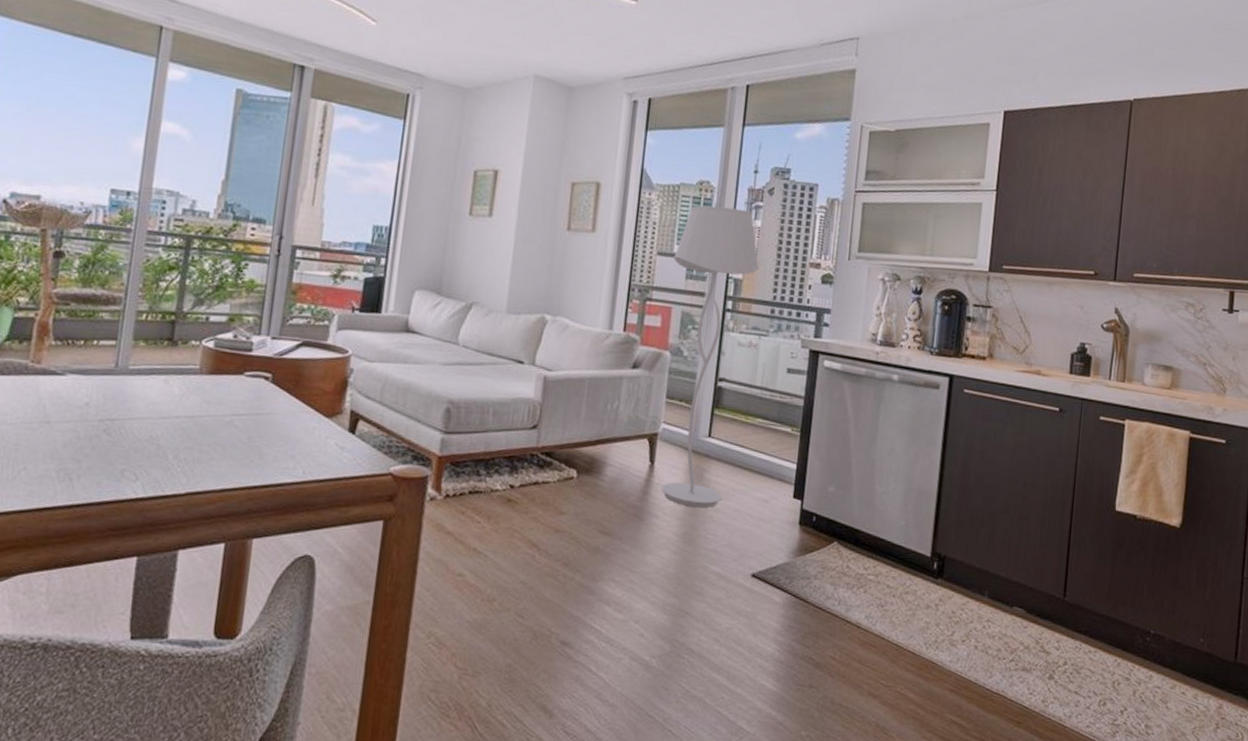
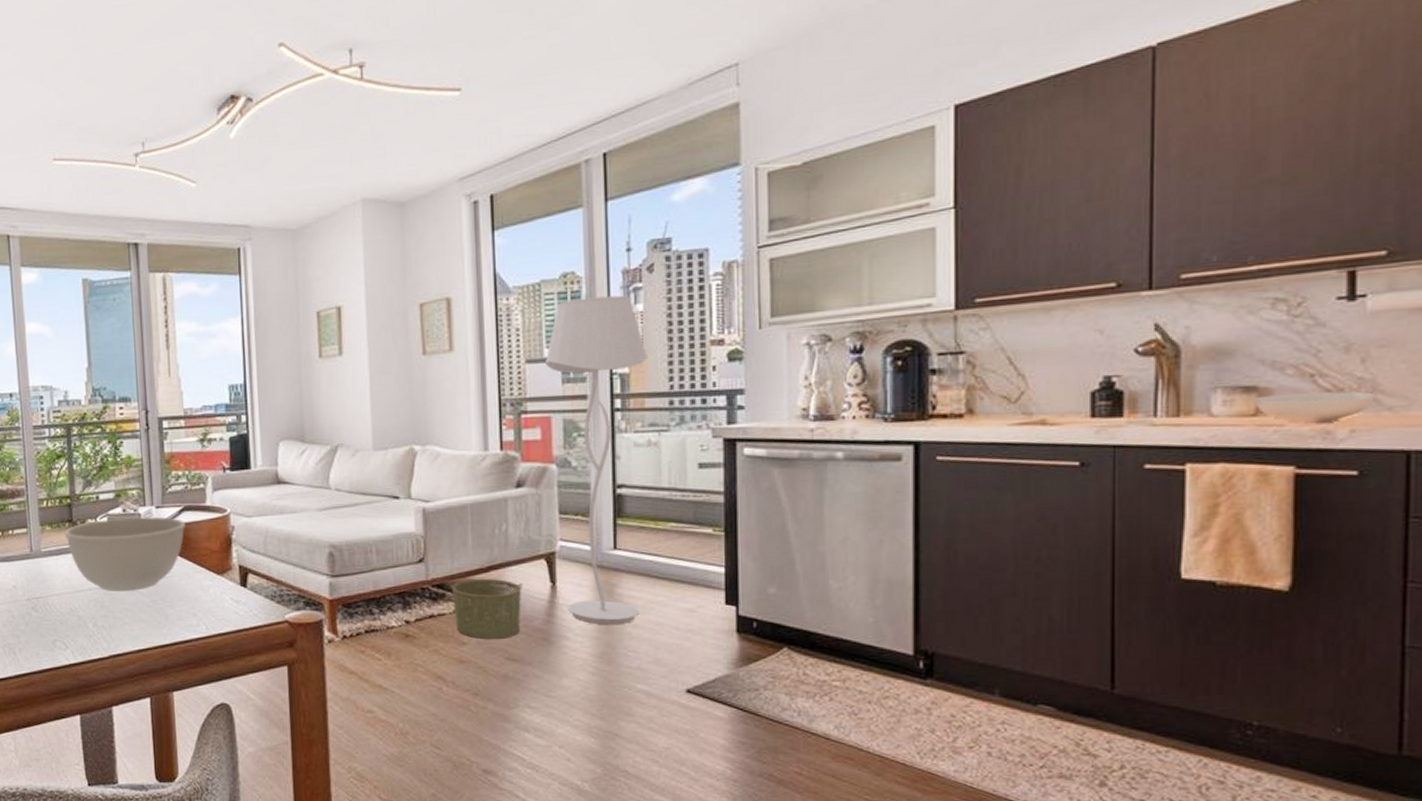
soup bowl: none [160,343,301,425] -> present [64,516,185,592]
basket: none [557,450,625,512] -> present [450,578,524,640]
bowl: none [1169,374,1239,401] -> present [1253,391,1375,424]

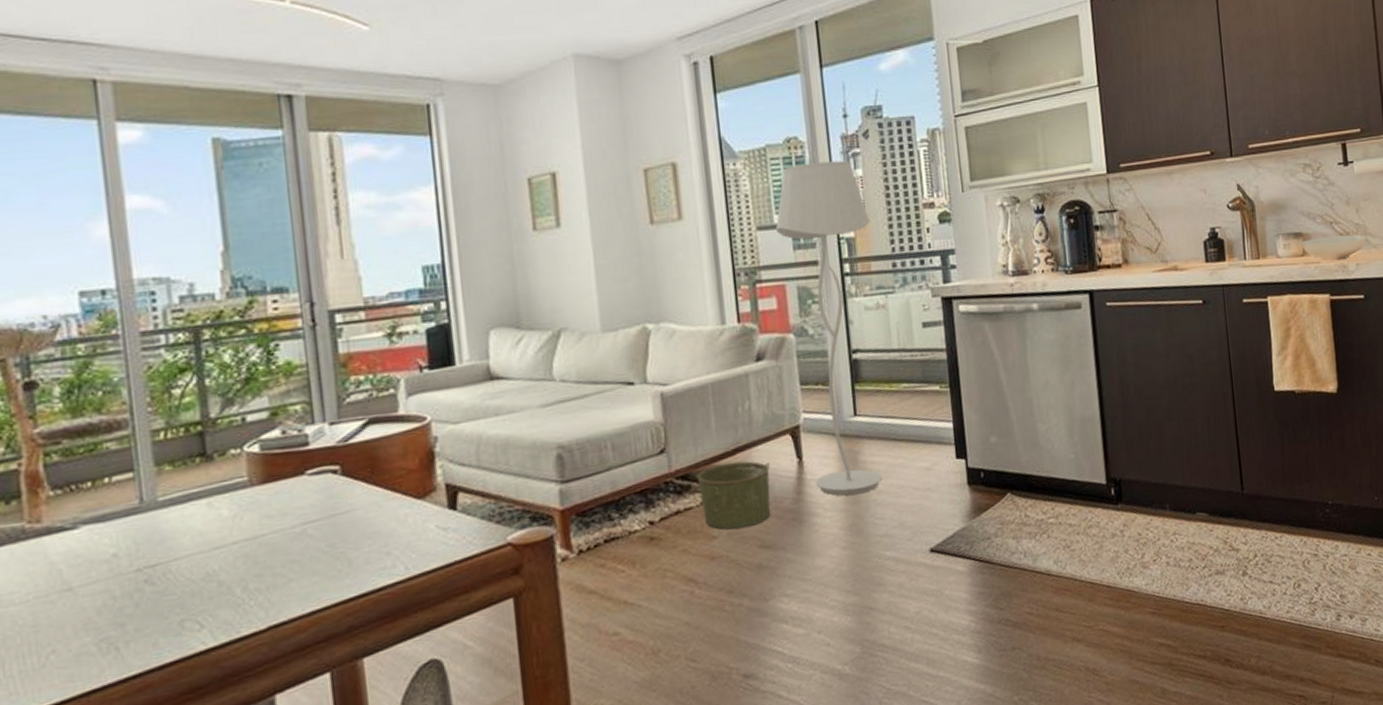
soup bowl: present [64,516,185,592] -> none [193,434,372,542]

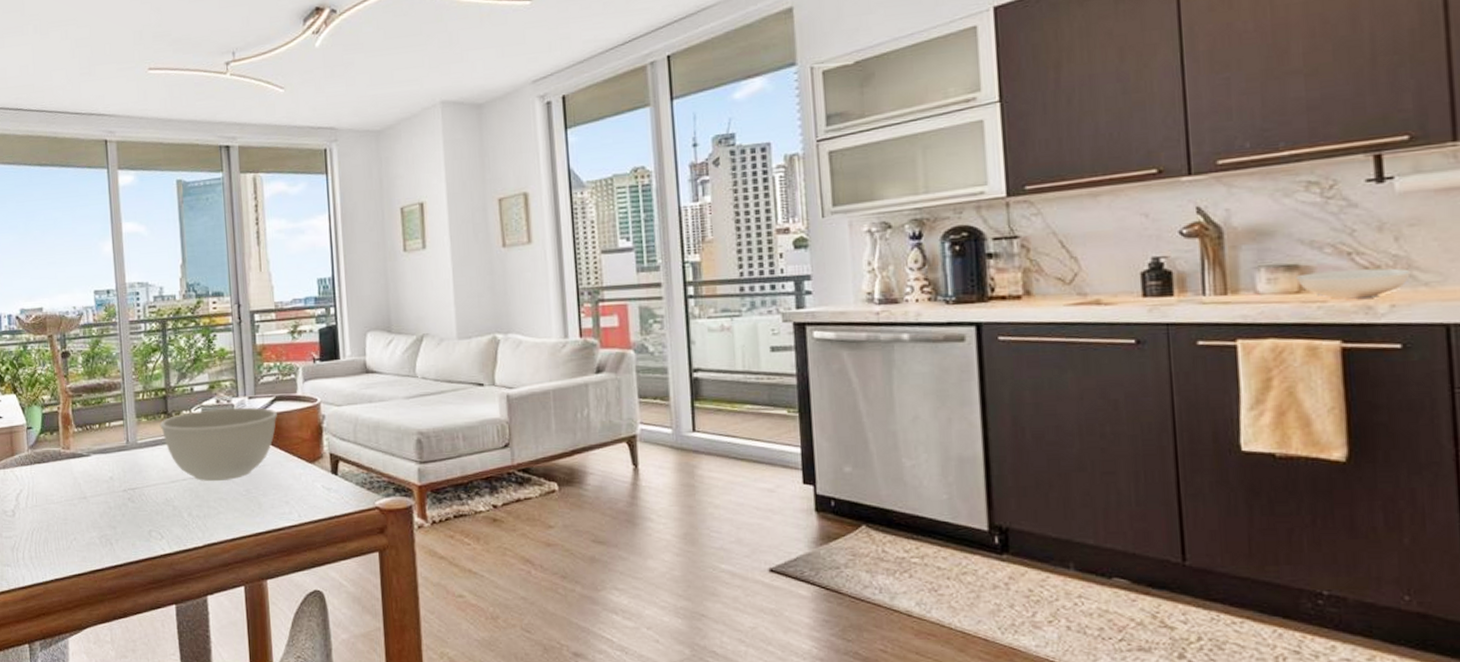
soup bowl: none [193,434,372,542] -> present [160,407,277,482]
basket: present [695,461,771,530] -> none [535,462,607,523]
floor lamp: present [775,160,883,496] -> none [619,188,721,506]

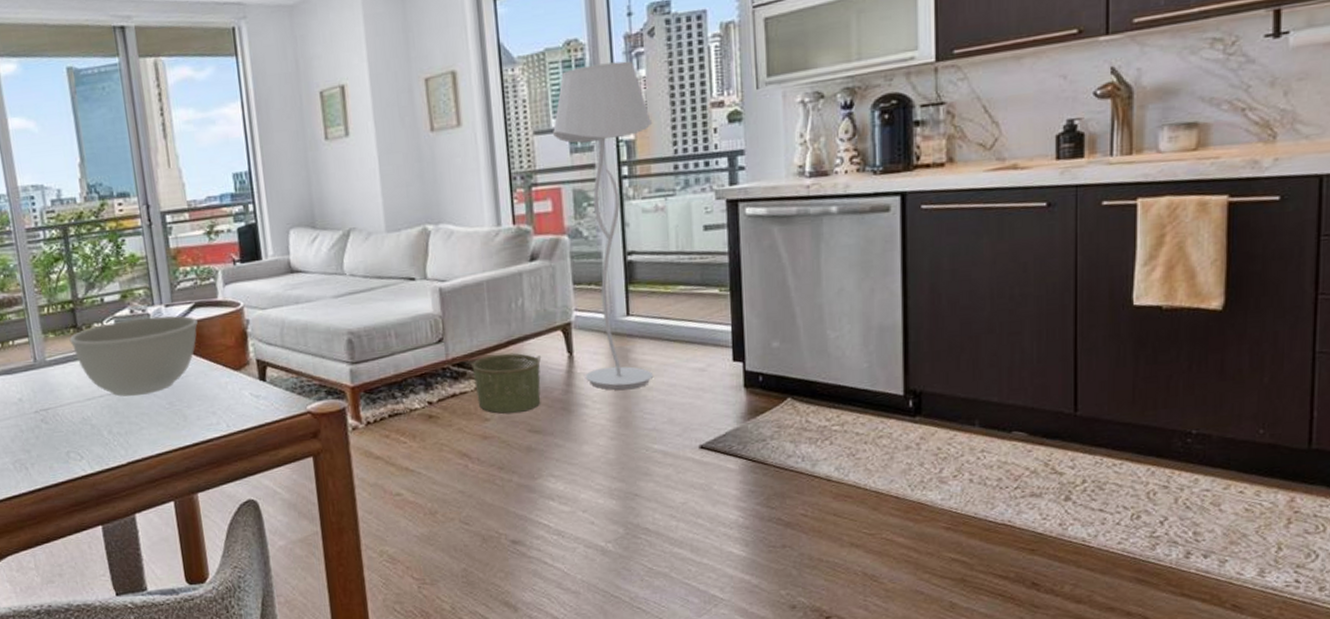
basket: none [535,462,607,523] -> present [470,353,542,414]
floor lamp: none [619,188,721,506] -> present [552,61,654,390]
bowl: present [1295,268,1411,300] -> none [1194,122,1295,155]

